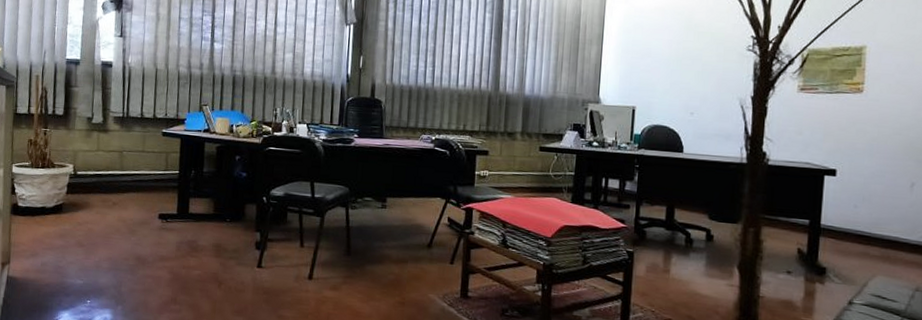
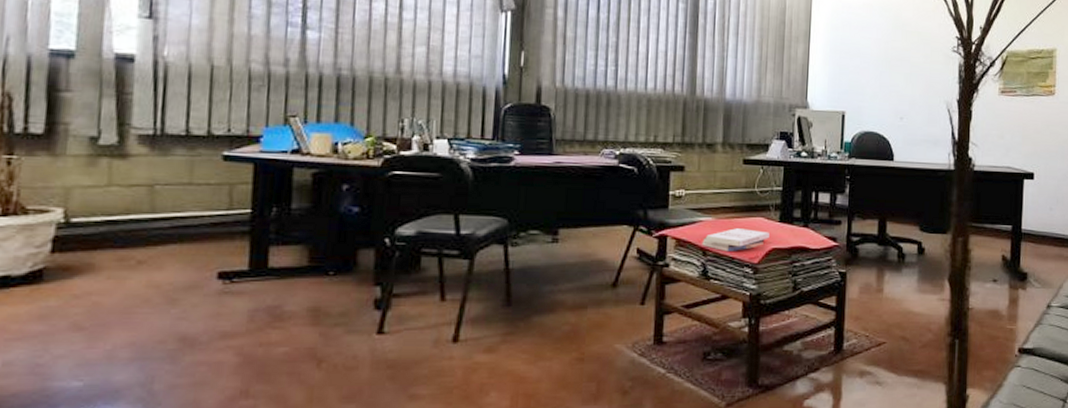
books: none [502,206,562,226] -> present [701,228,769,253]

